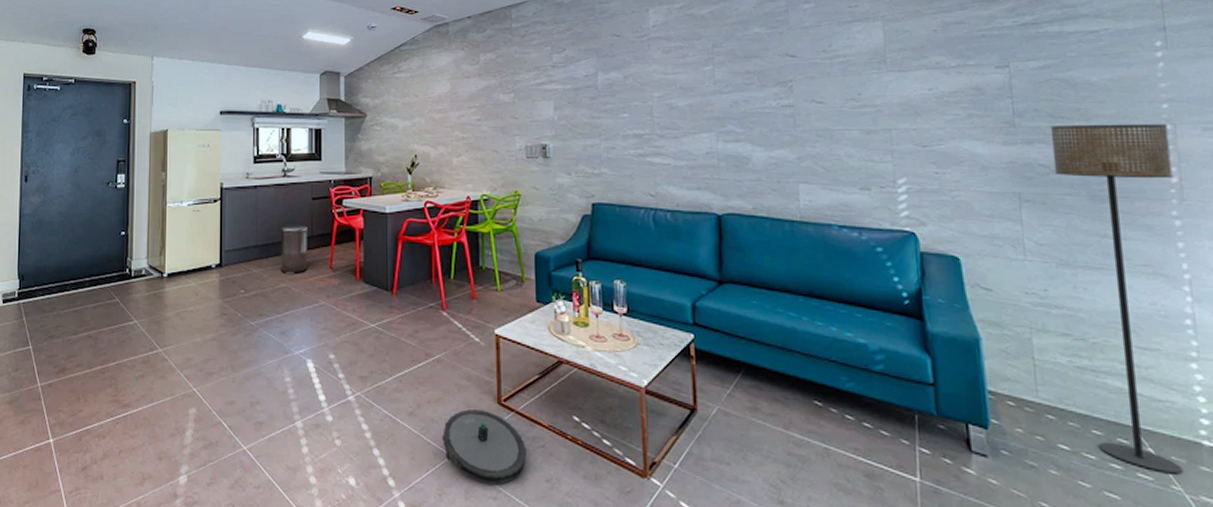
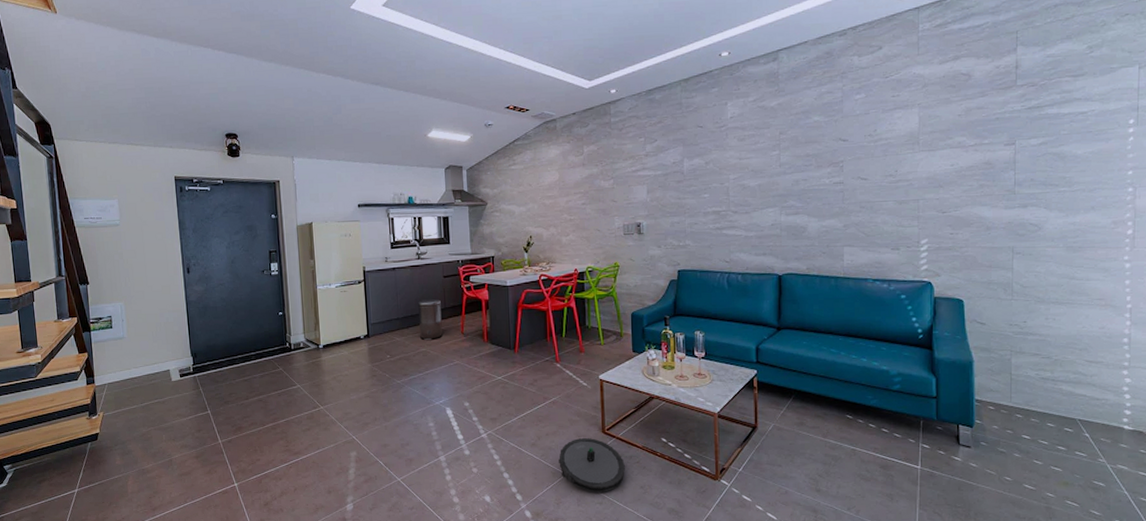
floor lamp: present [1050,123,1183,475] -> none [1041,187,1130,451]

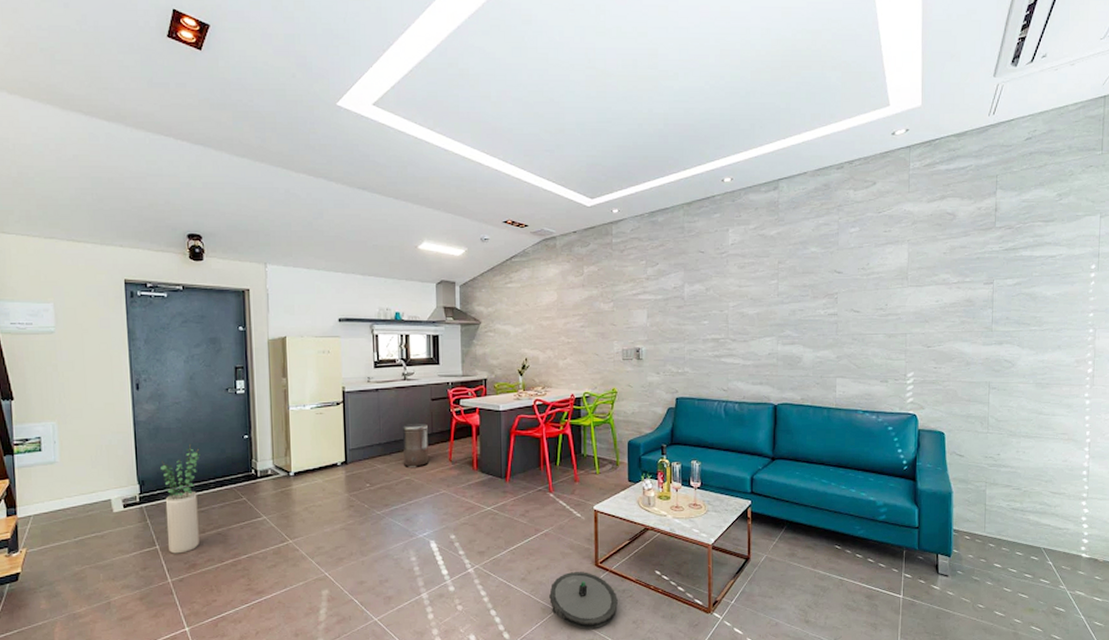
vase: none [209,320,244,418] -> present [161,443,200,554]

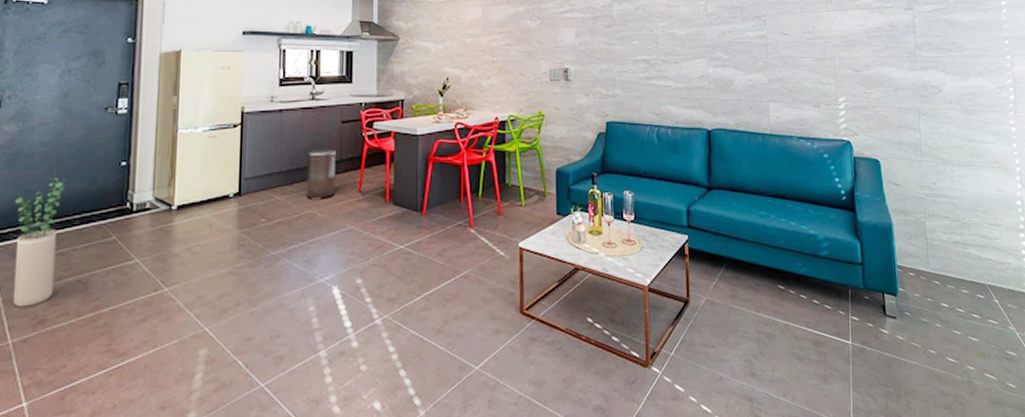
robot vacuum: present [549,571,618,629] -> none [468,320,545,390]

